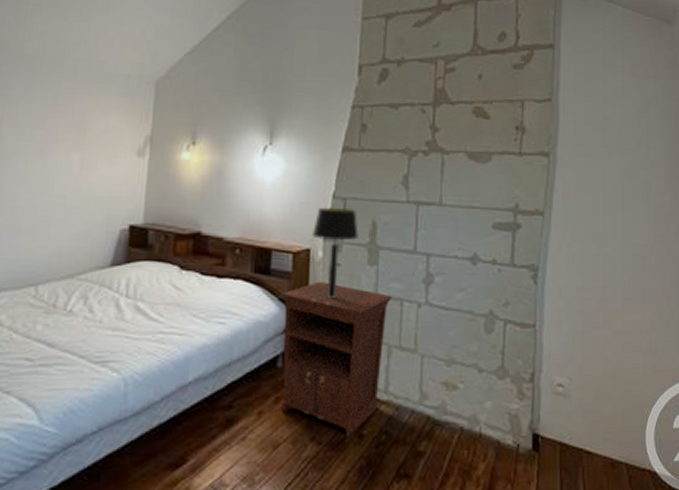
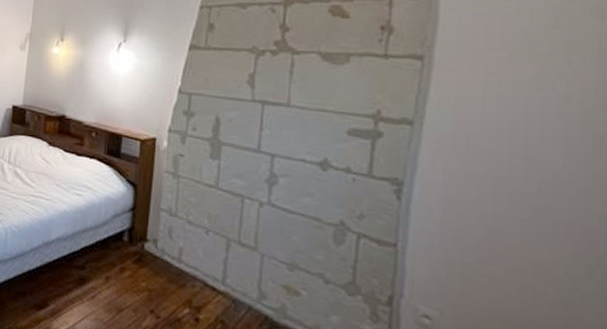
nightstand: present [281,281,392,439] -> none [126,168,233,320]
table lamp: present [311,207,359,299] -> none [157,100,202,187]

